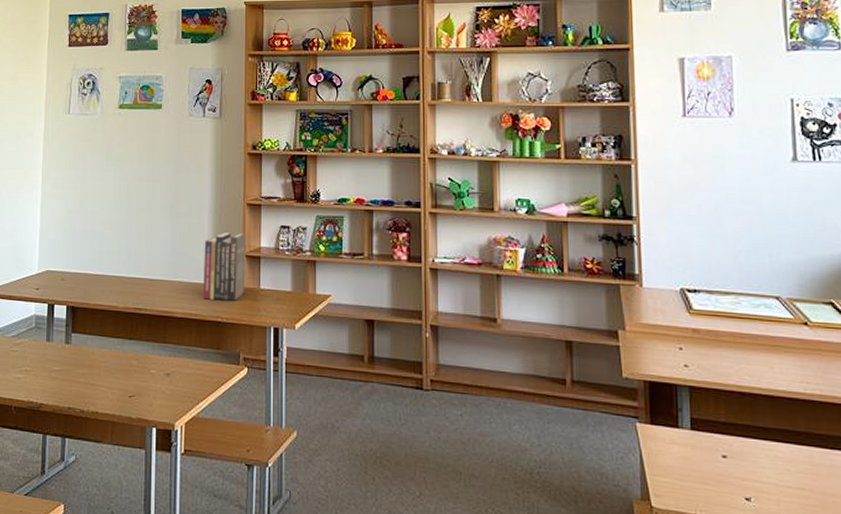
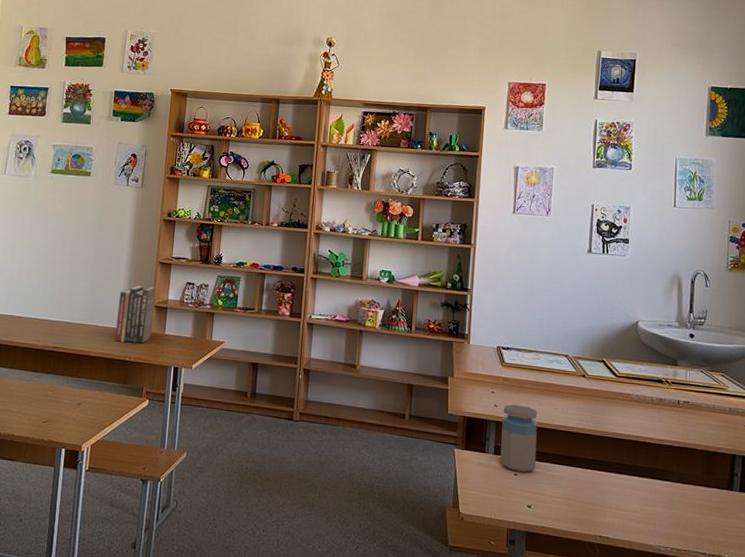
jar: none [697,363,750,453] -> present [500,404,538,472]

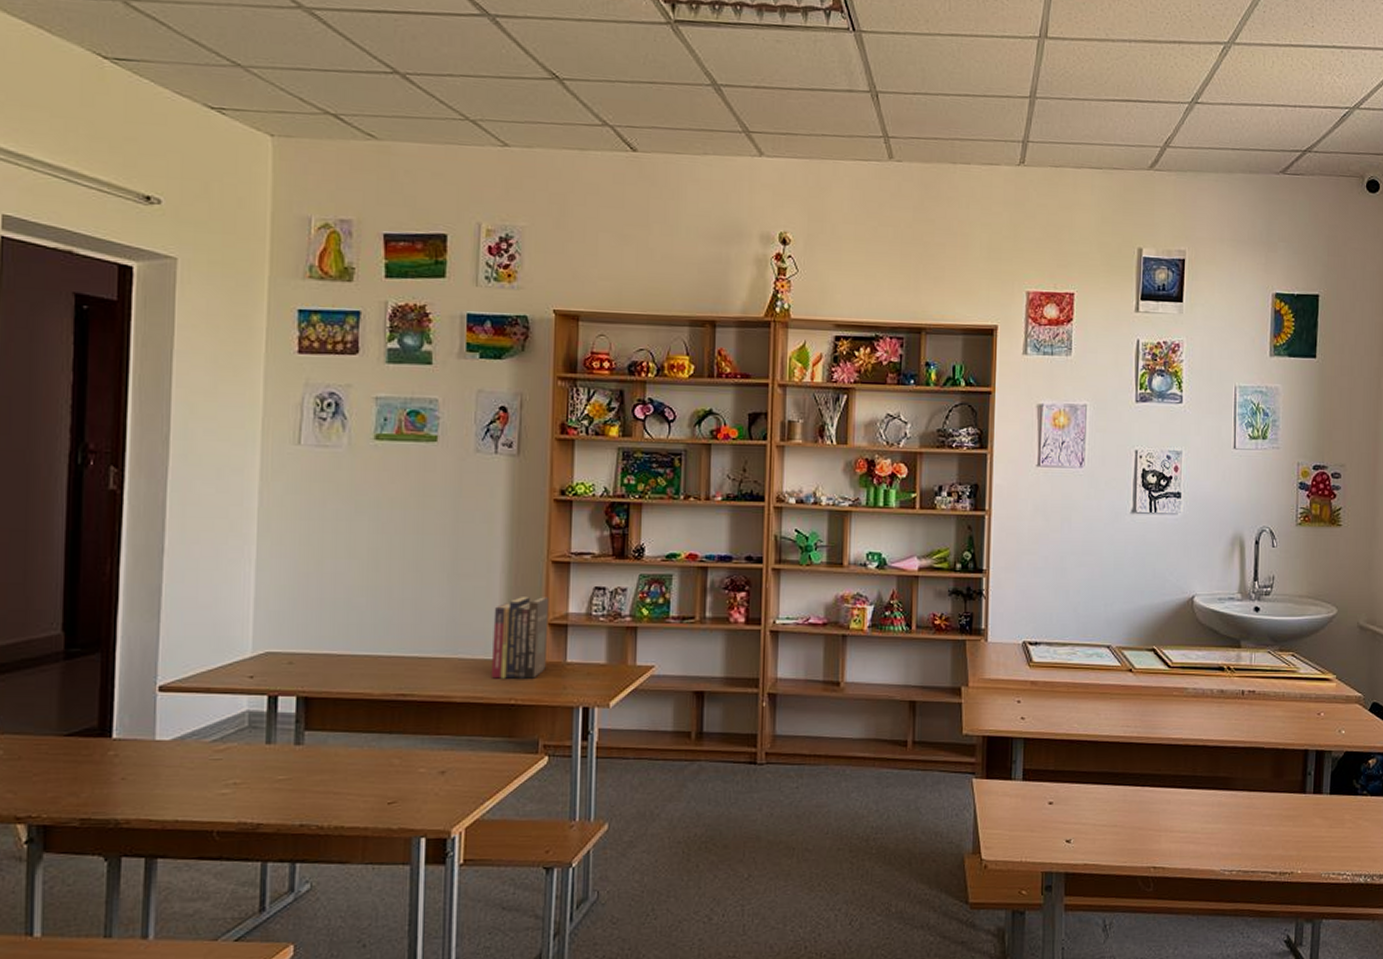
jar: present [500,404,538,472] -> none [1030,714,1075,799]

